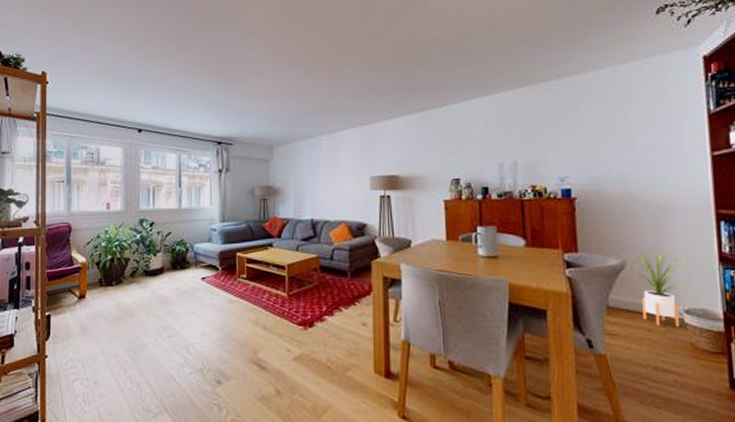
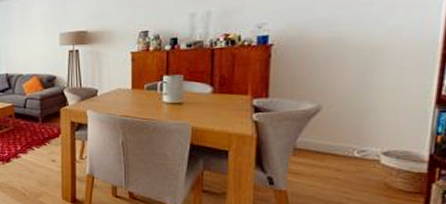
house plant: present [629,248,689,327] -> none [326,93,398,168]

